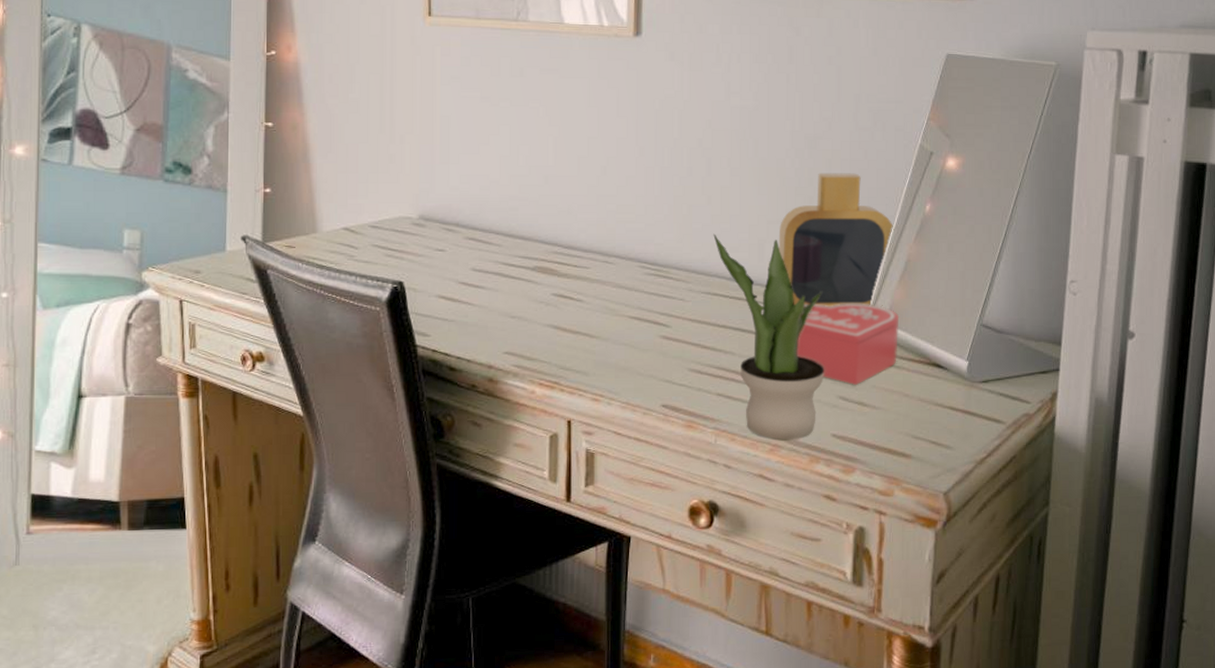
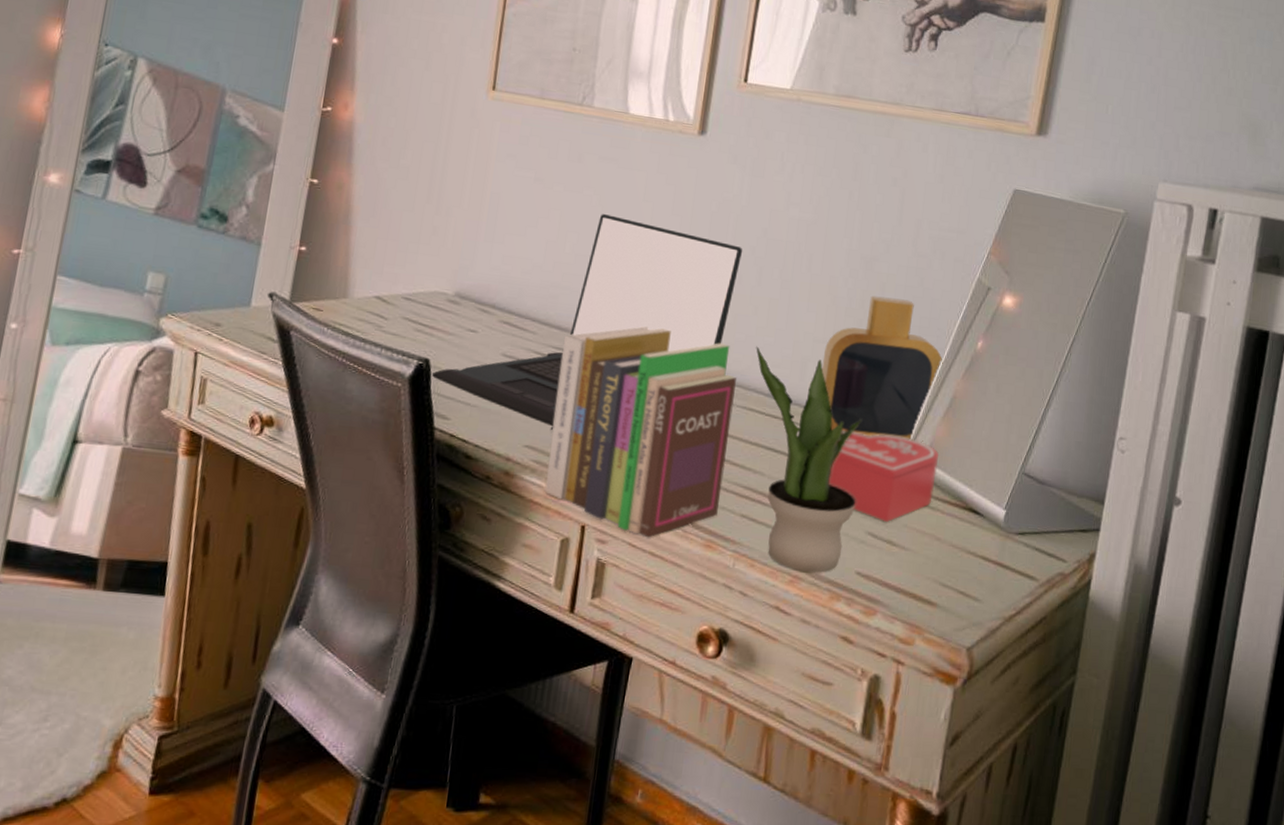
laptop: none [407,124,690,332] -> present [431,214,743,427]
books: none [527,226,699,425] -> present [544,325,736,538]

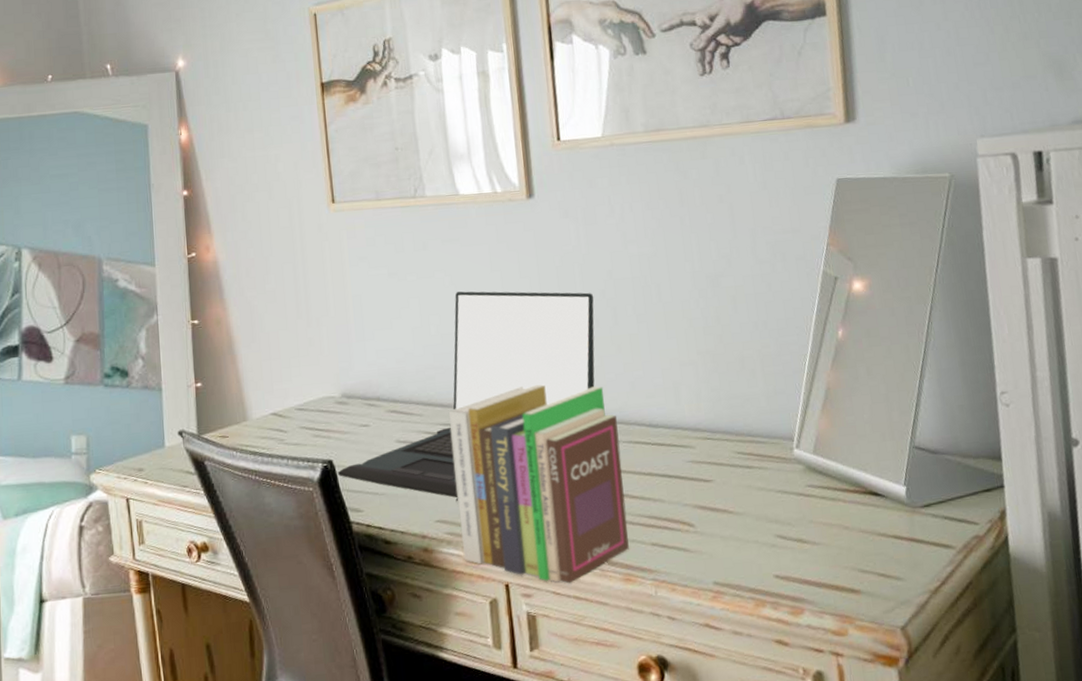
potted plant: present [756,346,862,573] -> none [627,381,759,586]
perfume bottle: present [821,295,943,443] -> none [692,306,809,446]
jewelry box: present [829,431,939,523] -> none [726,437,831,523]

